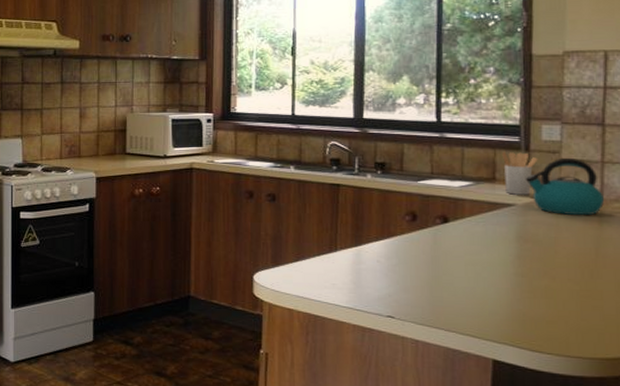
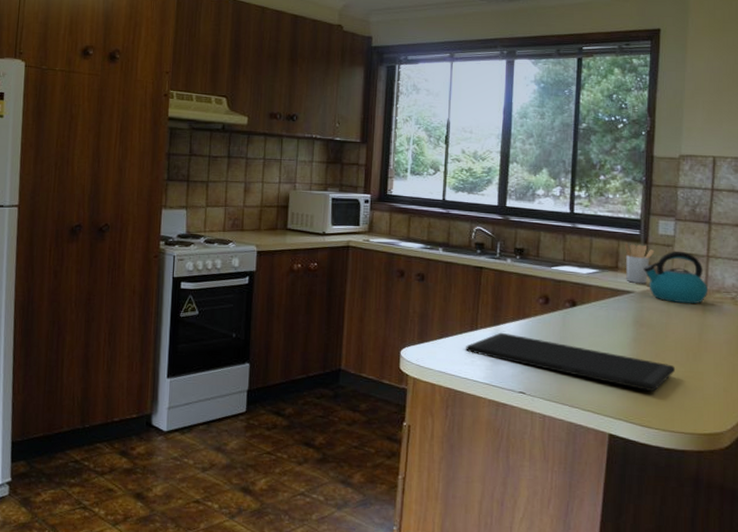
cutting board: none [325,253,569,314] -> present [466,332,676,392]

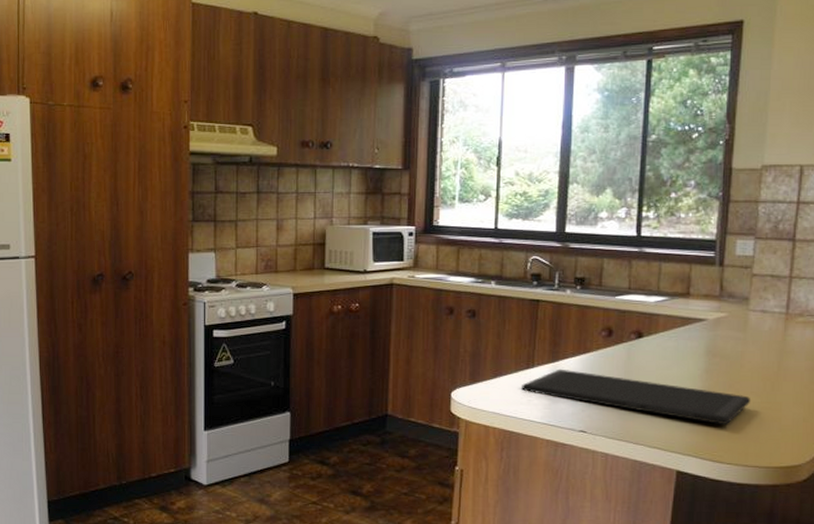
utensil holder: present [624,243,655,283] -> none [696,266,731,310]
kettle: present [643,251,707,304] -> none [717,272,789,330]

